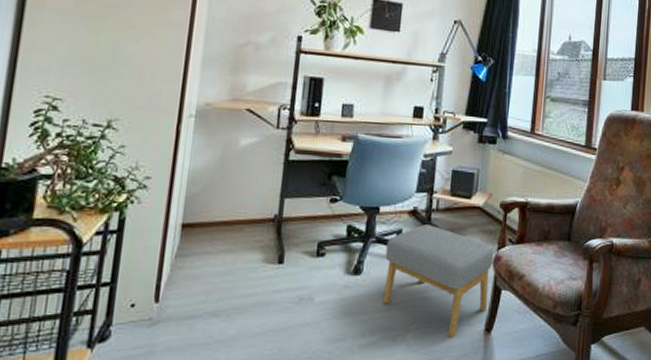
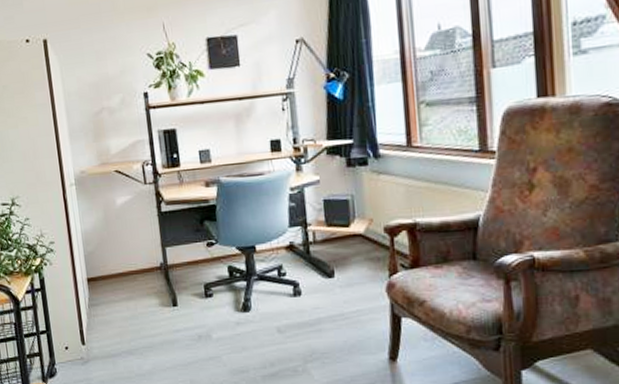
footstool: present [383,224,494,338] -> none [269,257,388,367]

